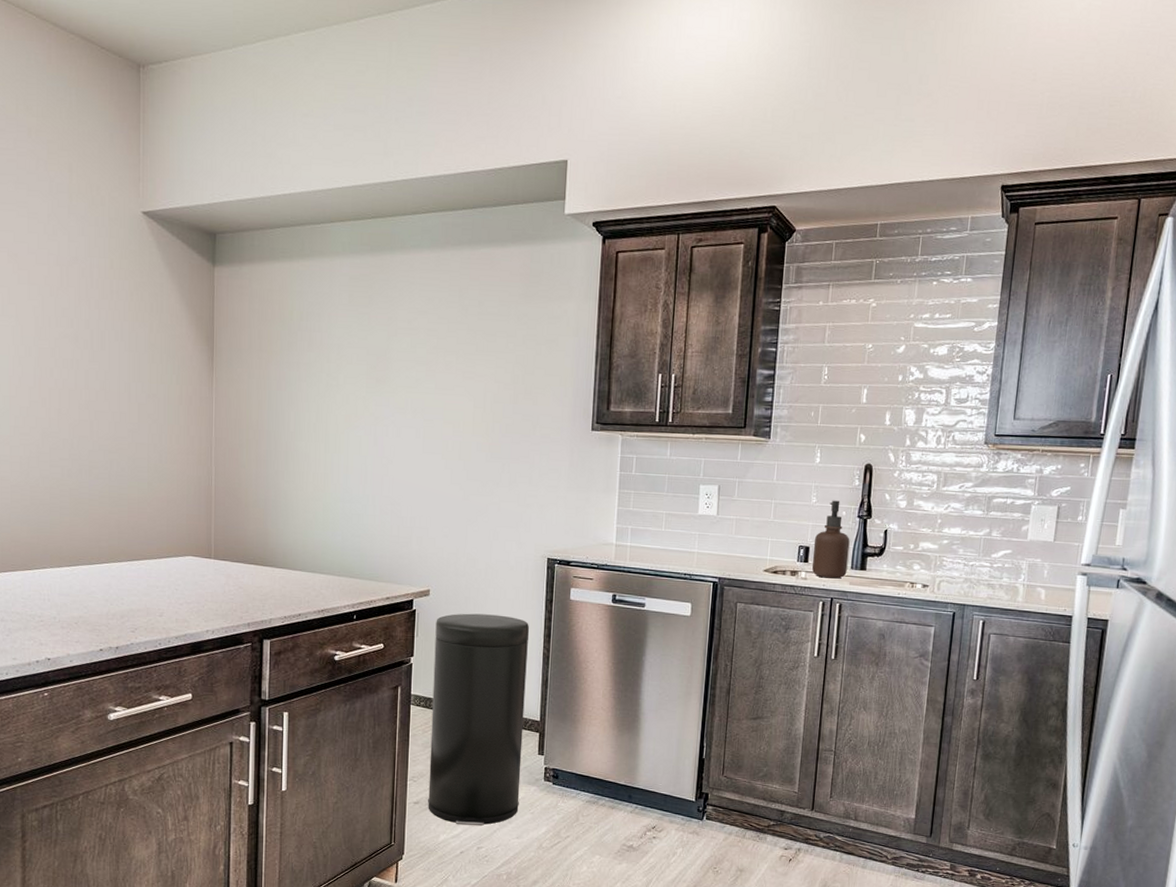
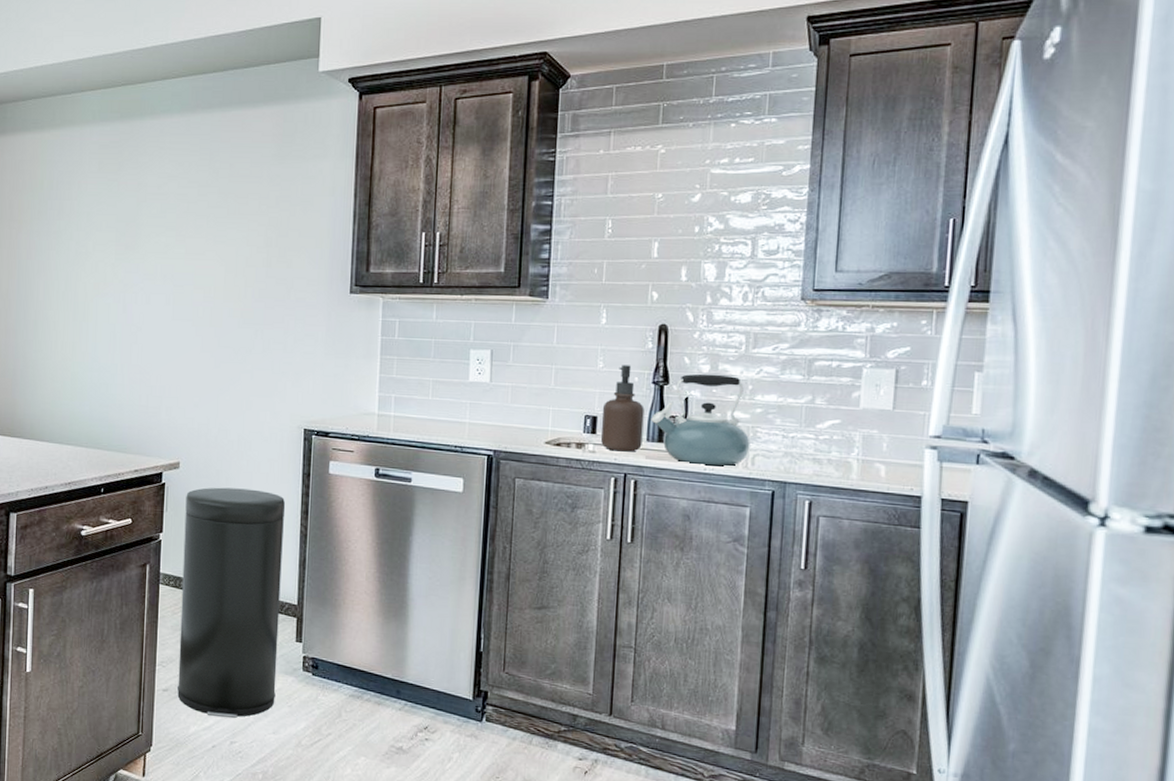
kettle: none [855,509,937,591] -> present [651,373,750,467]

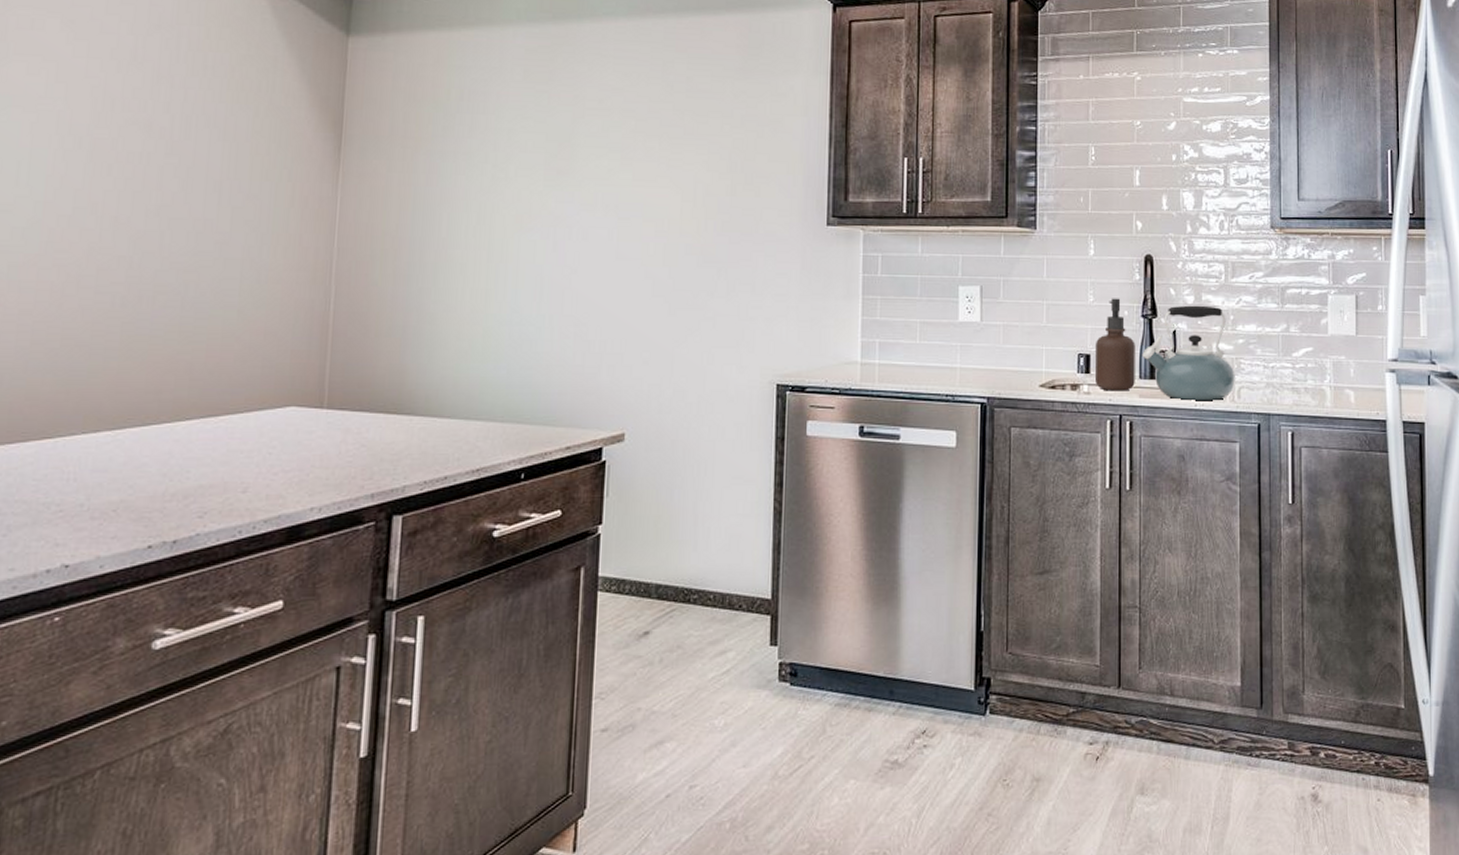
pedal bin: present [177,487,285,719] -> none [620,461,755,757]

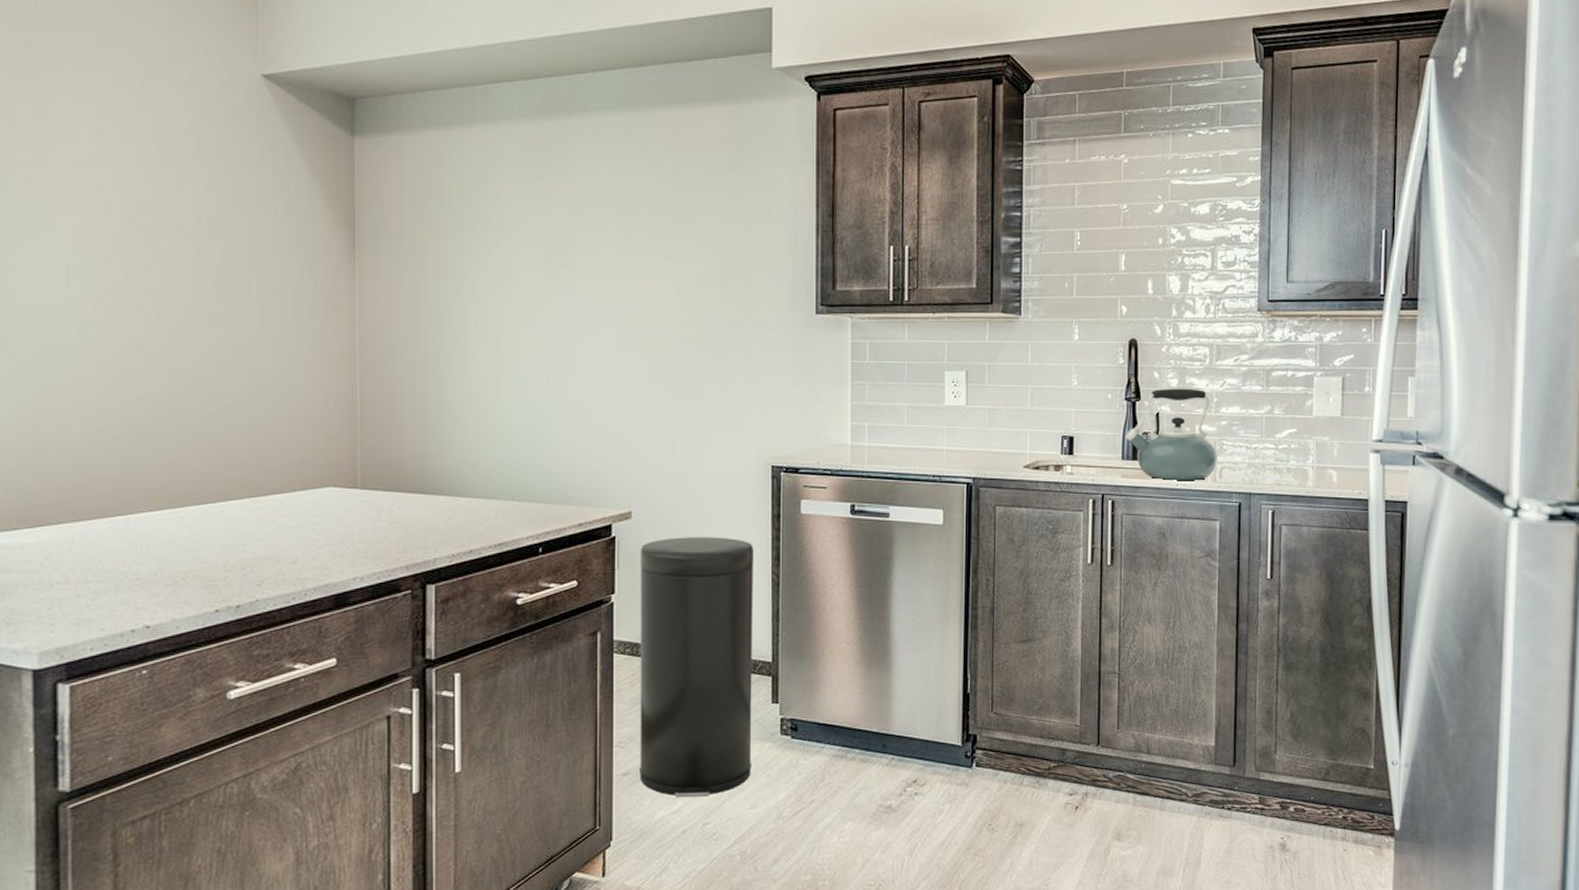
pedal bin: none [620,461,755,757] -> present [640,537,753,798]
soap dispenser: present [1094,298,1135,391] -> none [1077,382,1118,472]

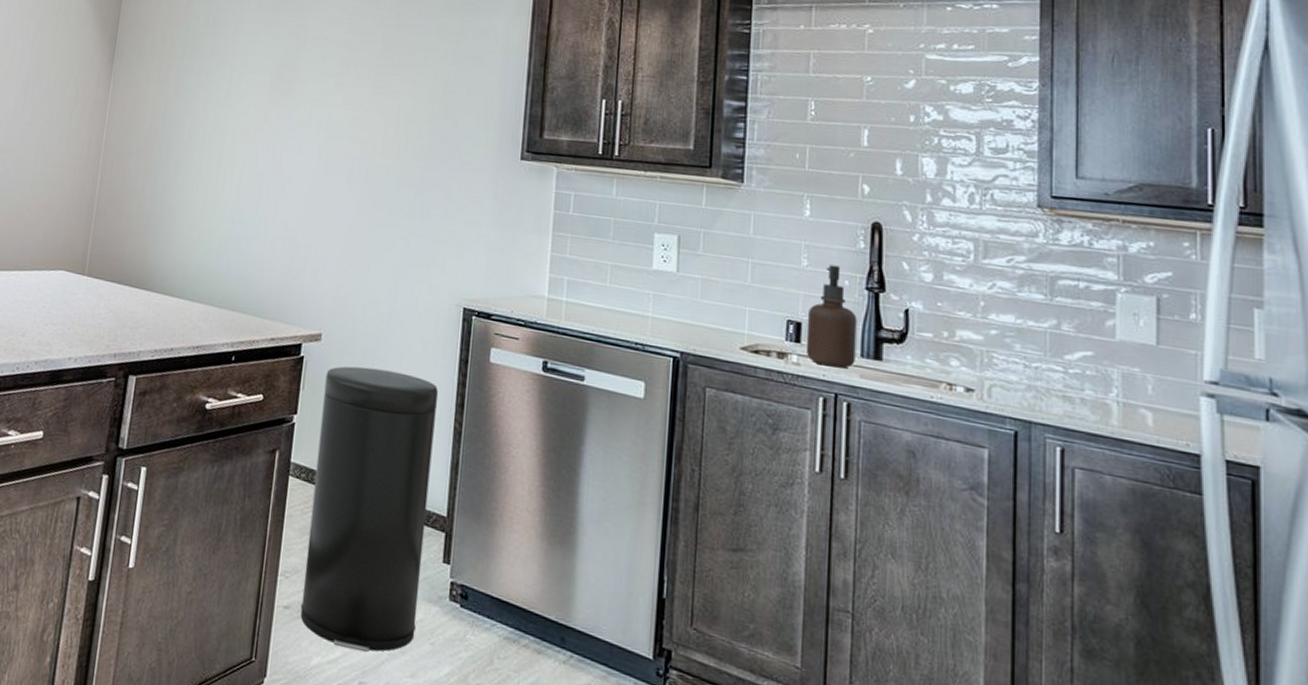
soap dispenser: none [1077,382,1118,472] -> present [805,264,857,369]
kettle: present [1125,388,1217,481] -> none [865,282,985,396]

